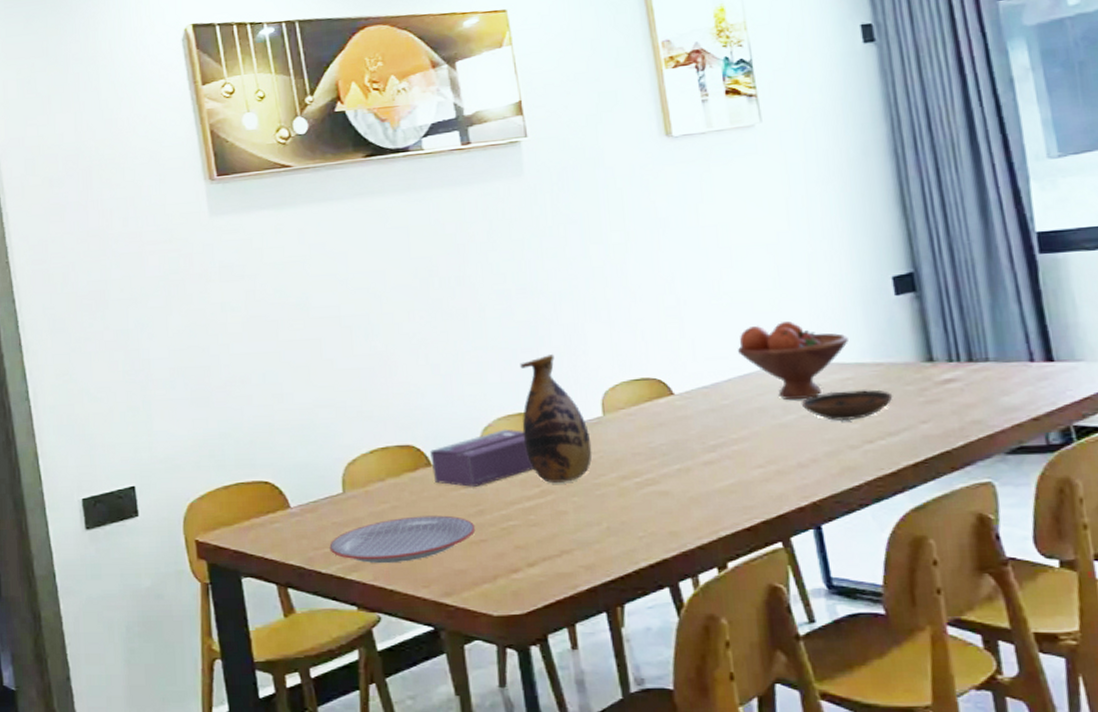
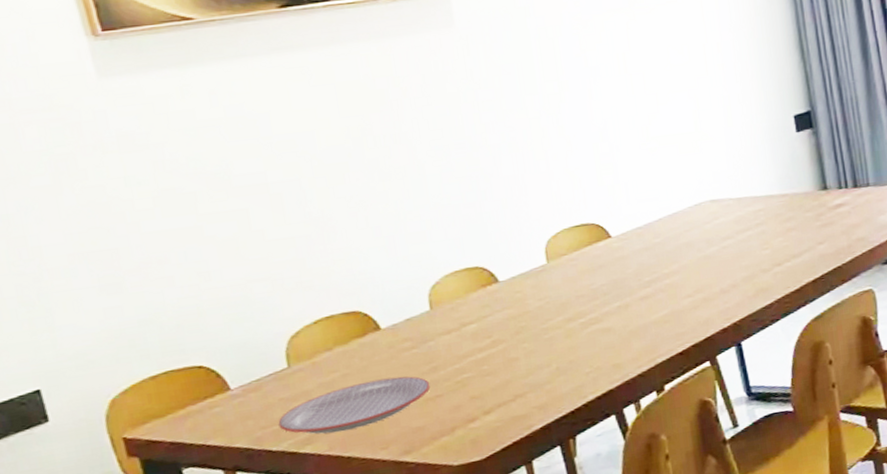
tissue box: present [430,429,534,487] -> none [378,285,484,346]
vase: present [520,354,592,483] -> none [463,207,539,333]
fruit bowl: present [738,321,848,400] -> none [666,161,759,234]
bowl: present [801,389,893,421] -> none [721,217,796,249]

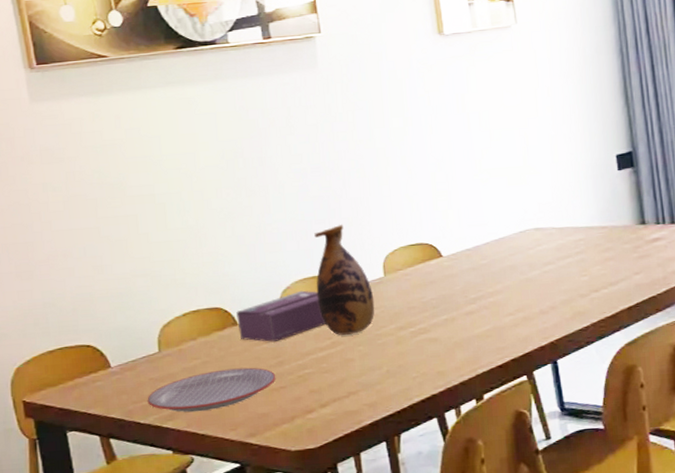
tissue box: none [378,285,484,346] -> present [236,290,326,342]
vase: none [463,207,539,333] -> present [314,225,375,335]

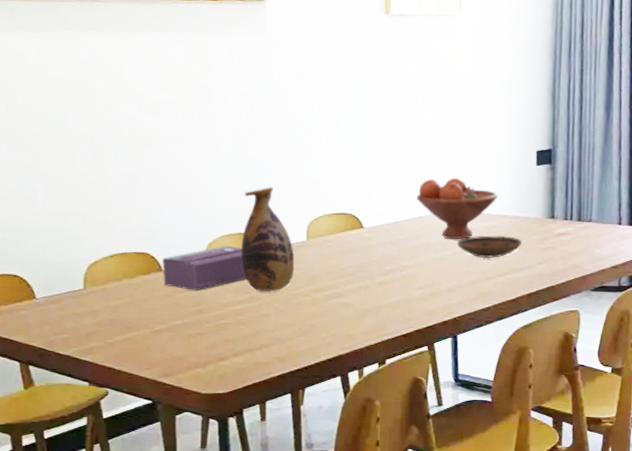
plate: present [147,367,276,413] -> none [68,311,194,349]
fruit bowl: none [495,193,581,259] -> present [417,178,498,240]
bowl: none [543,248,614,275] -> present [456,235,522,259]

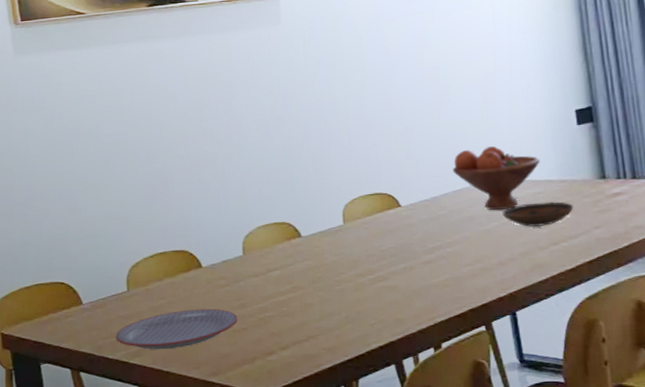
plate: none [68,311,194,349] -> present [115,308,238,350]
tissue box: present [162,245,247,290] -> none [201,236,287,285]
vase: present [241,187,295,291] -> none [276,174,335,280]

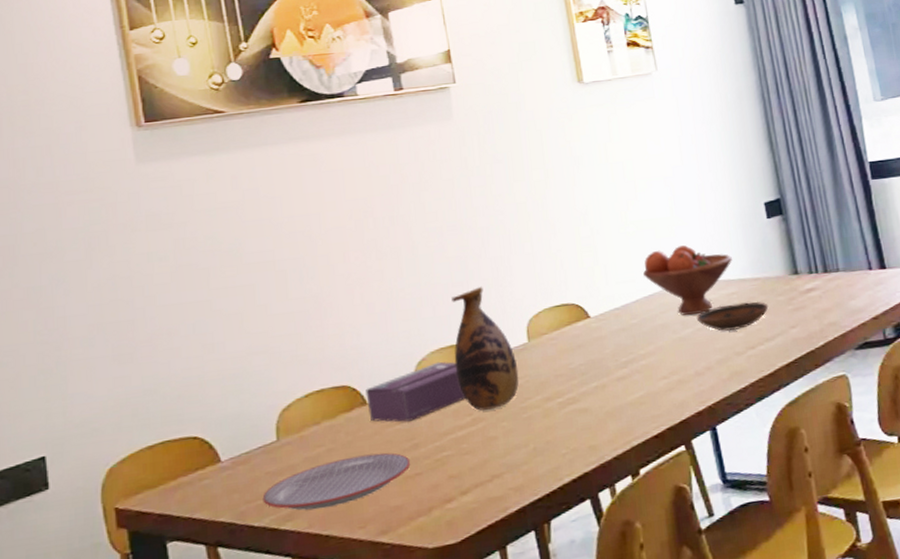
tissue box: none [201,236,287,285] -> present [366,361,466,422]
vase: none [276,174,335,280] -> present [451,287,519,411]

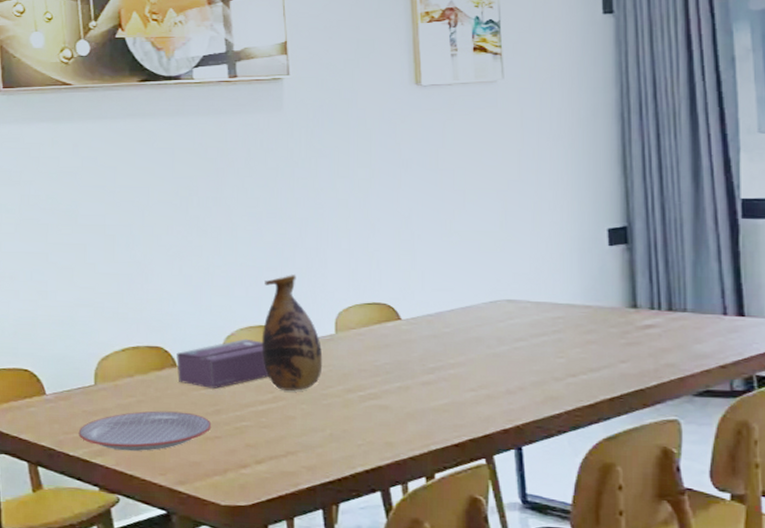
fruit bowl: present [643,245,732,316] -> none [463,262,562,333]
bowl: present [696,301,769,331] -> none [514,328,598,356]

